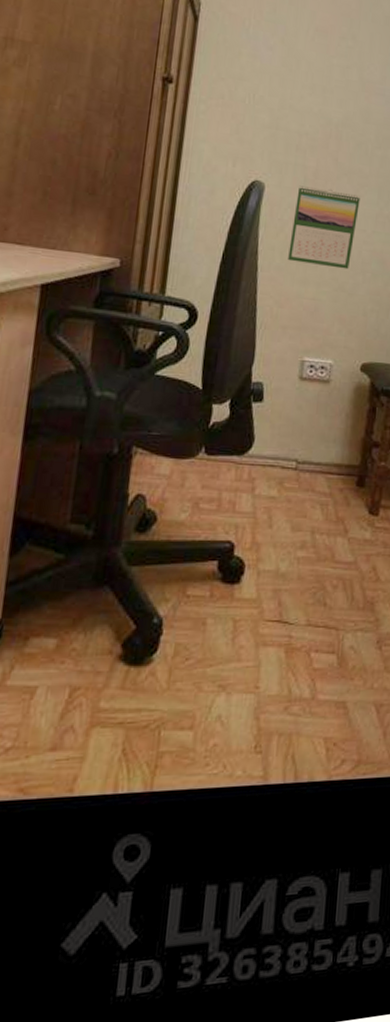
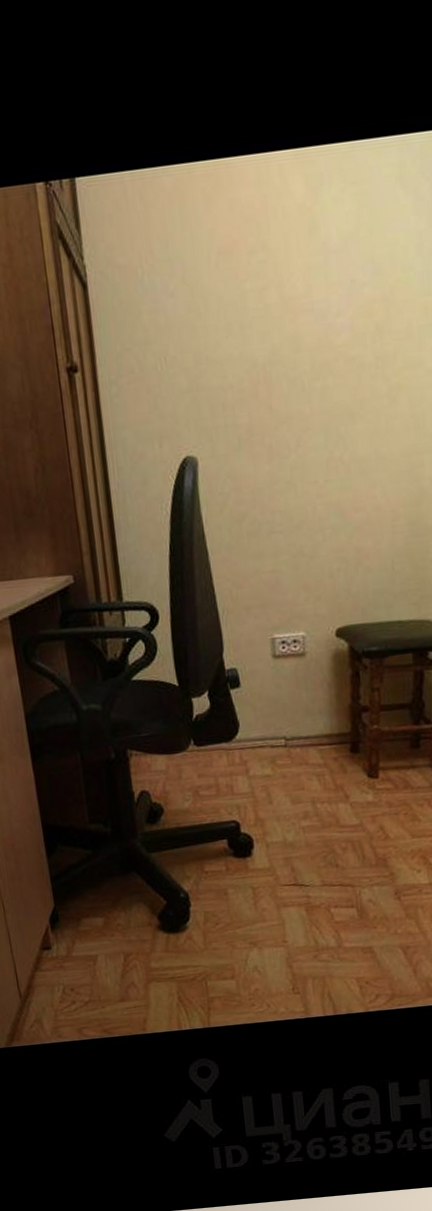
calendar: present [288,185,360,270] -> none [234,442,306,537]

